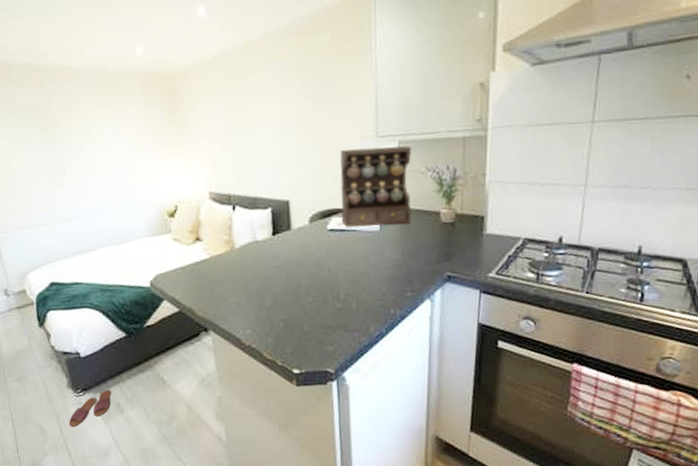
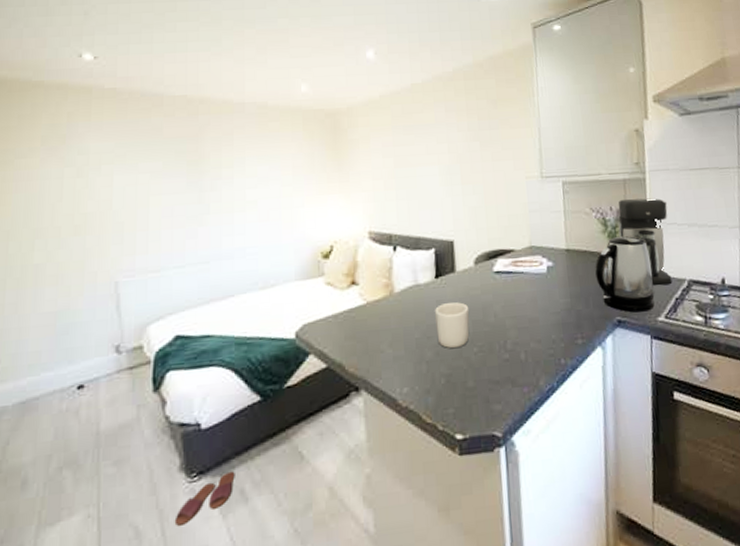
mug: none [273,257,305,297] -> present [435,302,470,348]
spice rack: present [340,146,412,228] -> none [505,187,578,270]
kettle: none [428,195,487,269] -> present [595,236,655,313]
coffee maker: none [454,156,508,244] -> present [618,198,672,286]

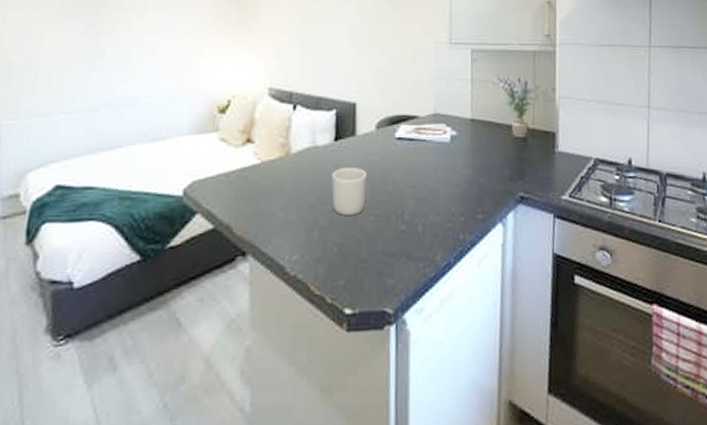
slippers: present [176,471,235,526] -> none [35,336,105,394]
kettle: present [595,236,655,313] -> none [500,109,560,189]
coffee maker: present [618,198,672,286] -> none [525,71,578,163]

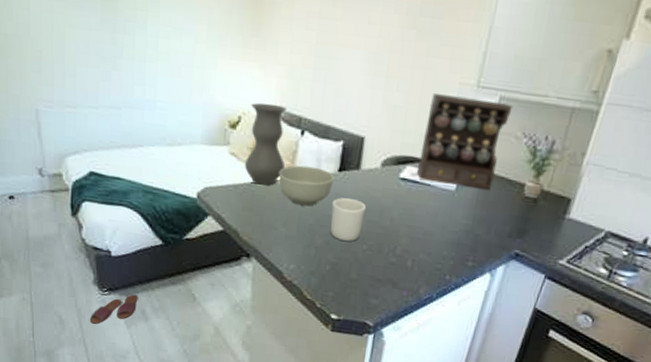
slippers: none [35,336,105,394] -> present [90,294,138,324]
vase: none [236,83,280,168] -> present [245,103,288,186]
bowl: none [273,140,331,184] -> present [279,165,334,206]
spice rack: none [411,54,484,138] -> present [417,93,513,190]

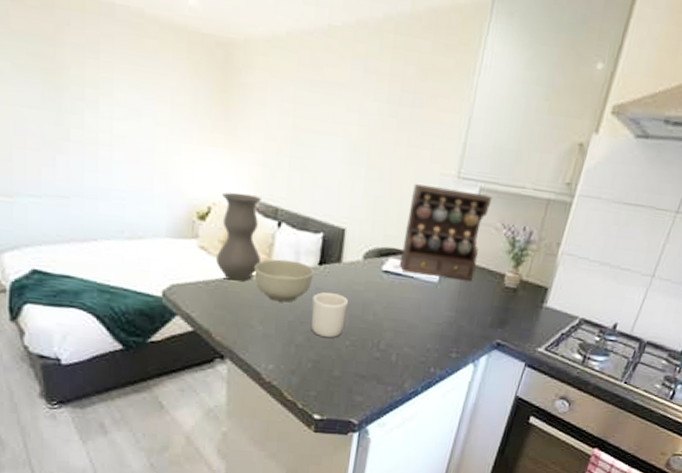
slippers: present [90,294,138,324] -> none [37,406,95,442]

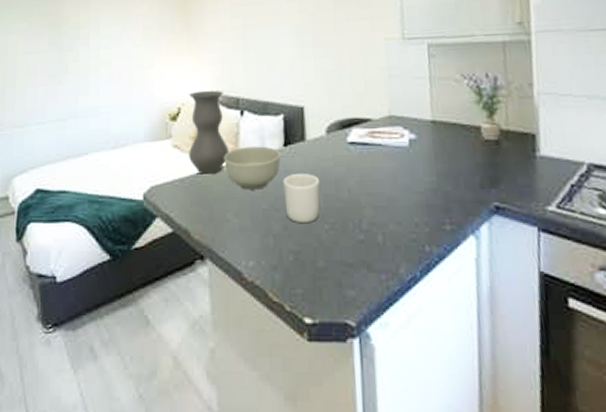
spice rack: present [400,184,492,281] -> none [361,49,446,141]

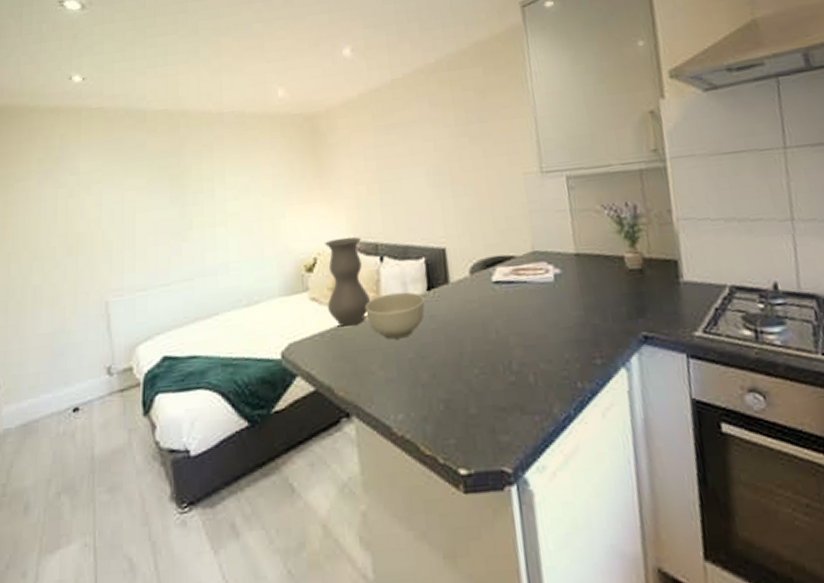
mug: present [283,172,321,222] -> none [429,317,469,369]

